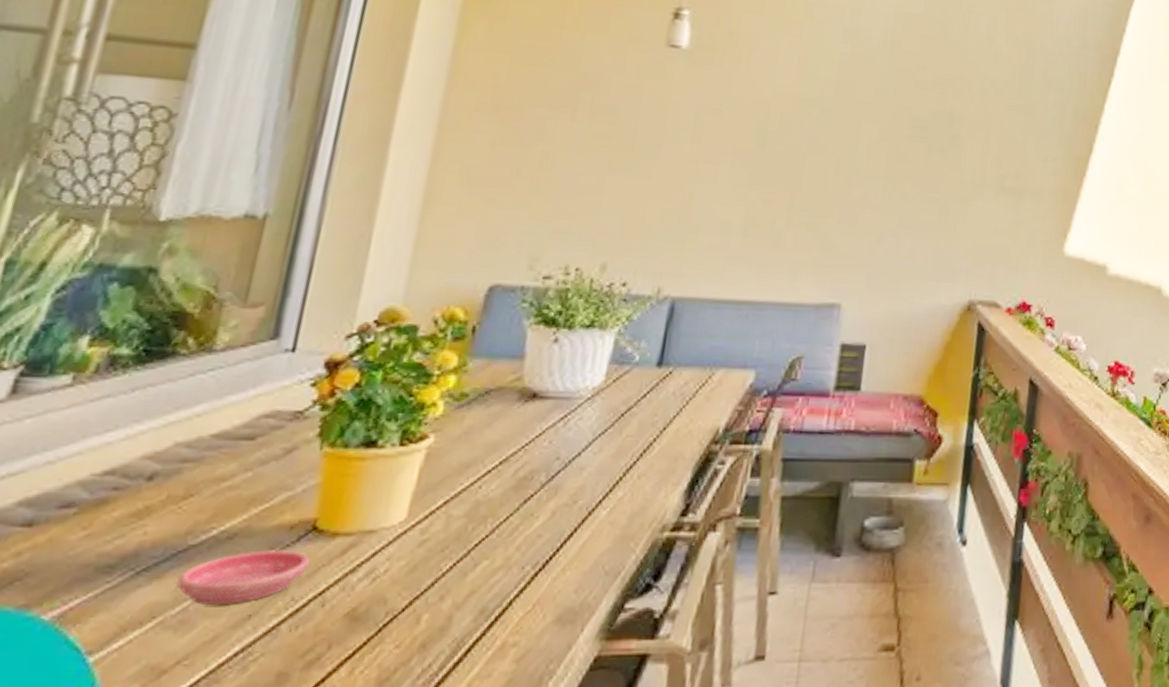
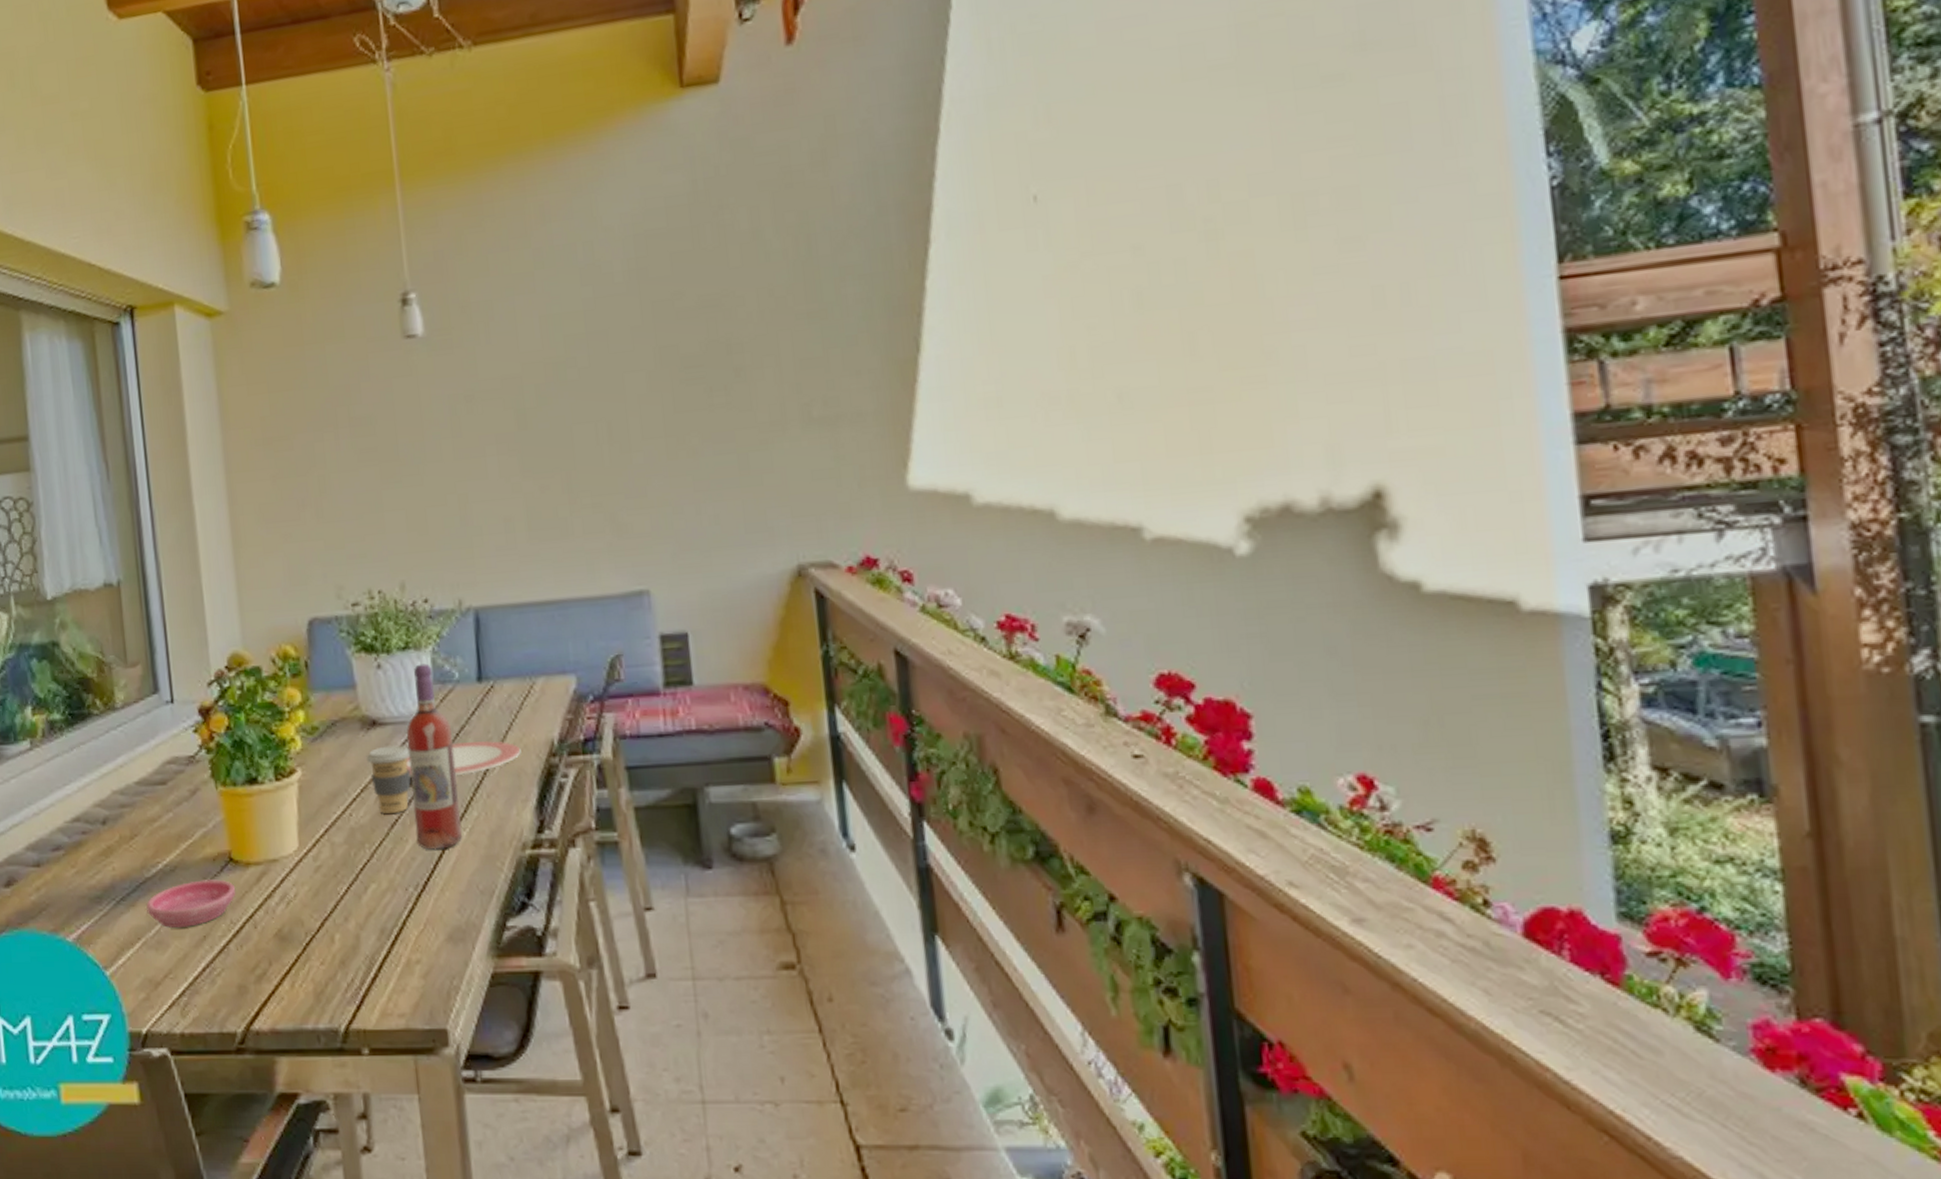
coffee cup: none [514,419,566,488] -> present [366,744,411,814]
wine bottle: none [548,343,618,528] -> present [406,663,463,850]
plate: none [558,423,685,455] -> present [406,741,521,778]

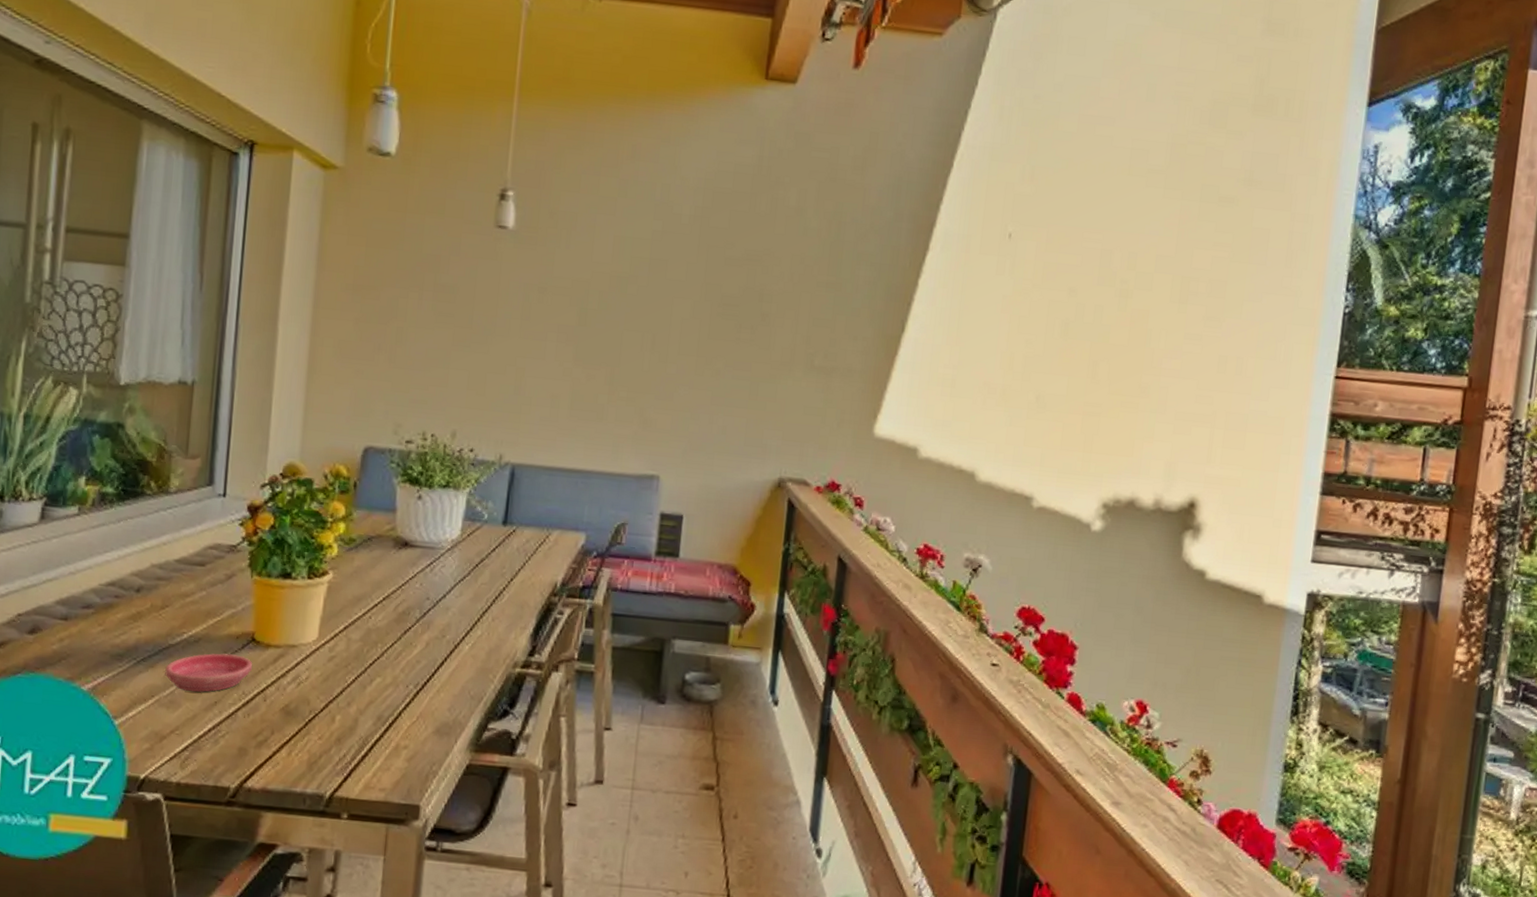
coffee cup: present [366,744,411,814] -> none [393,564,432,622]
wine bottle: present [406,663,463,850] -> none [424,501,473,658]
plate: present [406,741,521,778] -> none [427,572,528,599]

